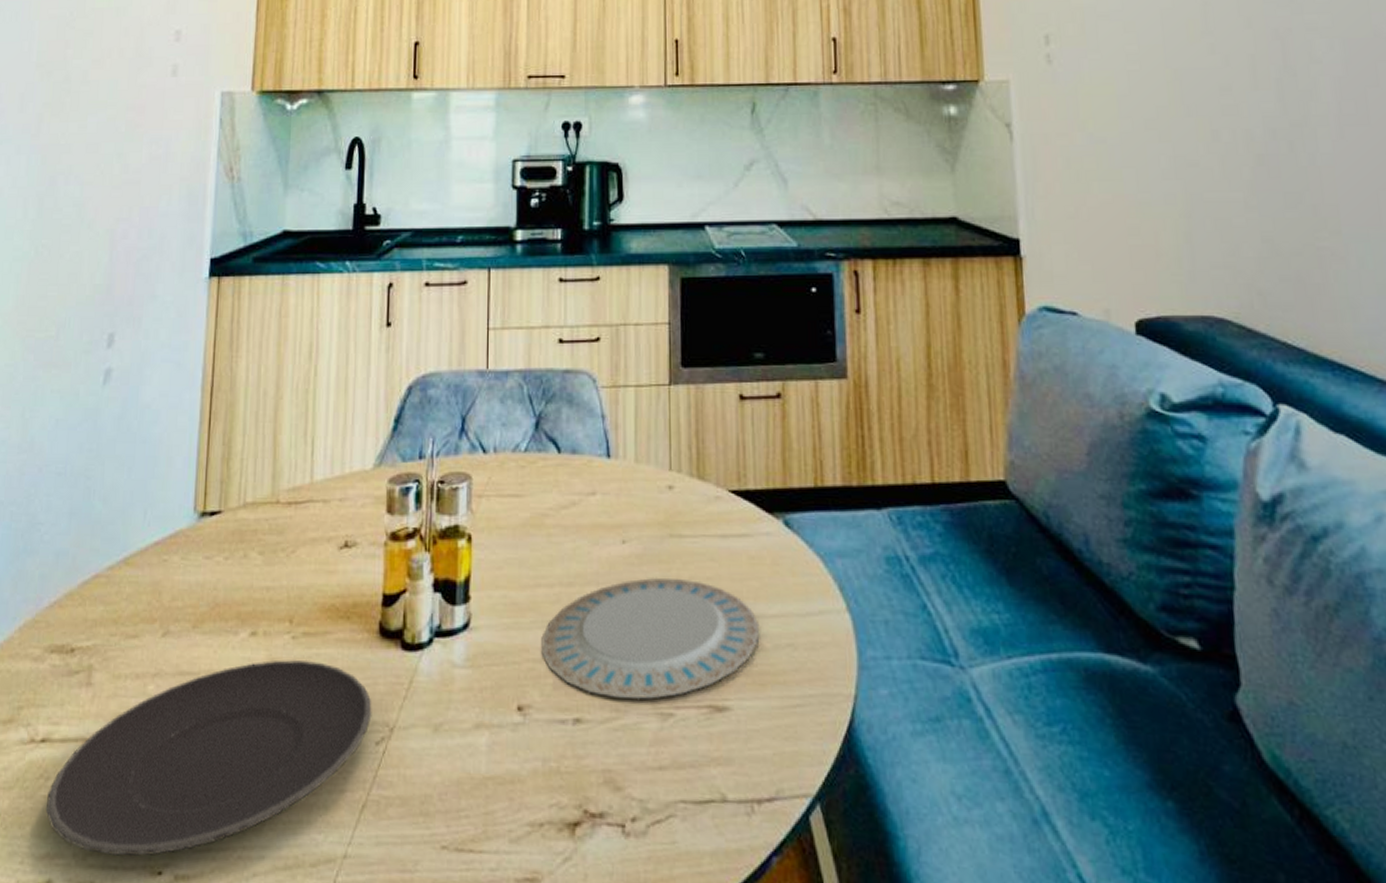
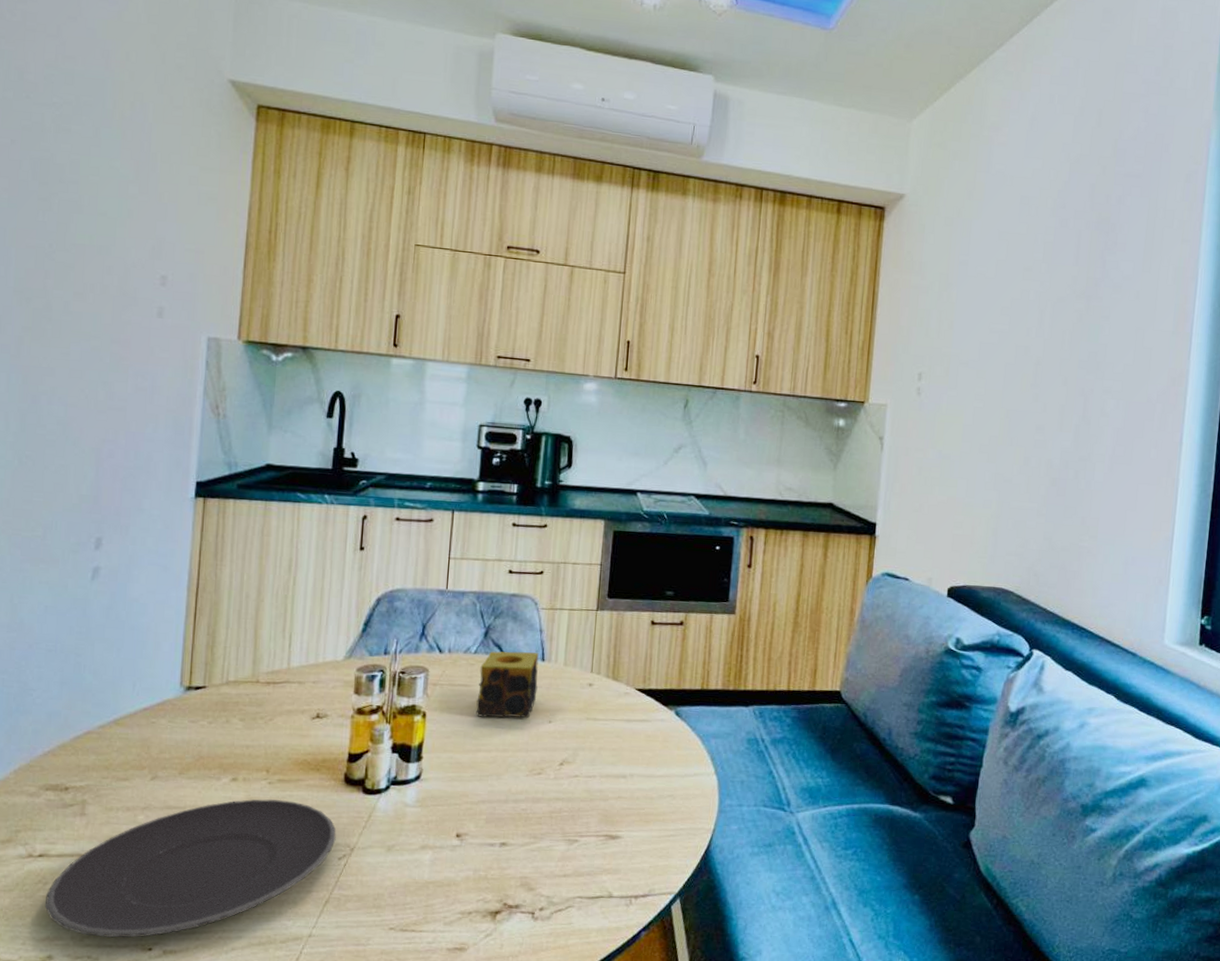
candle: none [531,446,605,539] -> present [476,651,539,718]
plate: present [541,577,760,700] -> none [478,747,649,831]

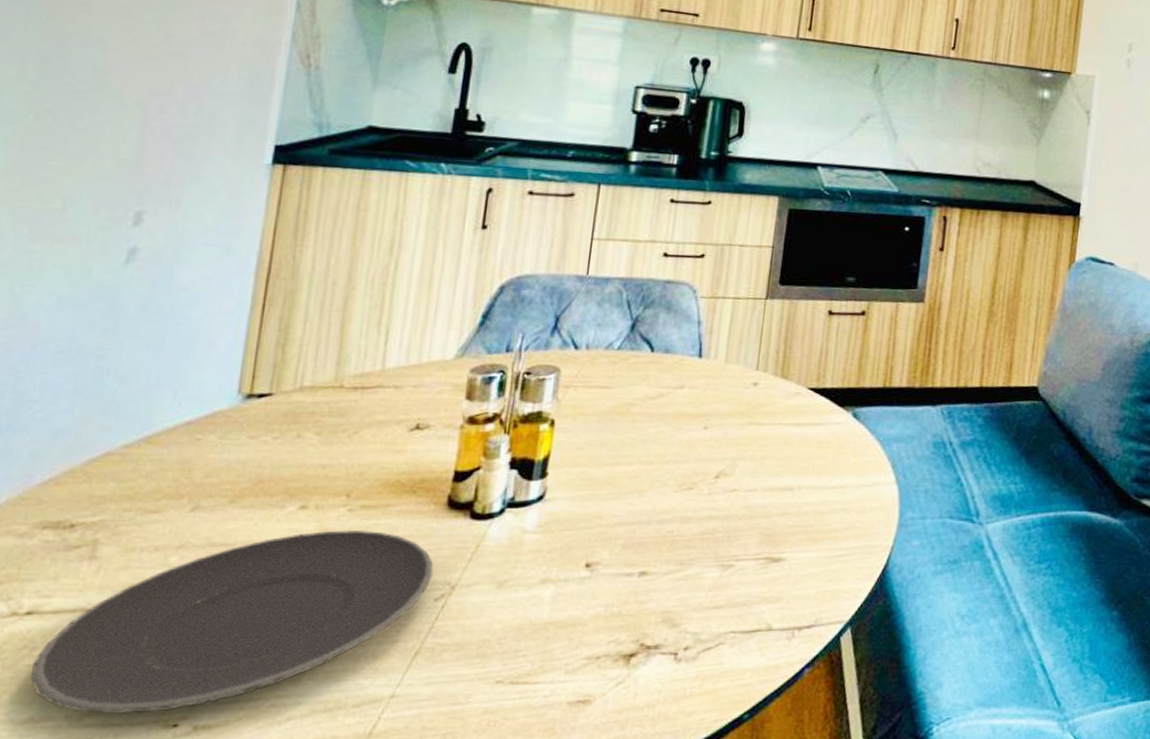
candle: present [476,651,539,718] -> none [616,346,696,425]

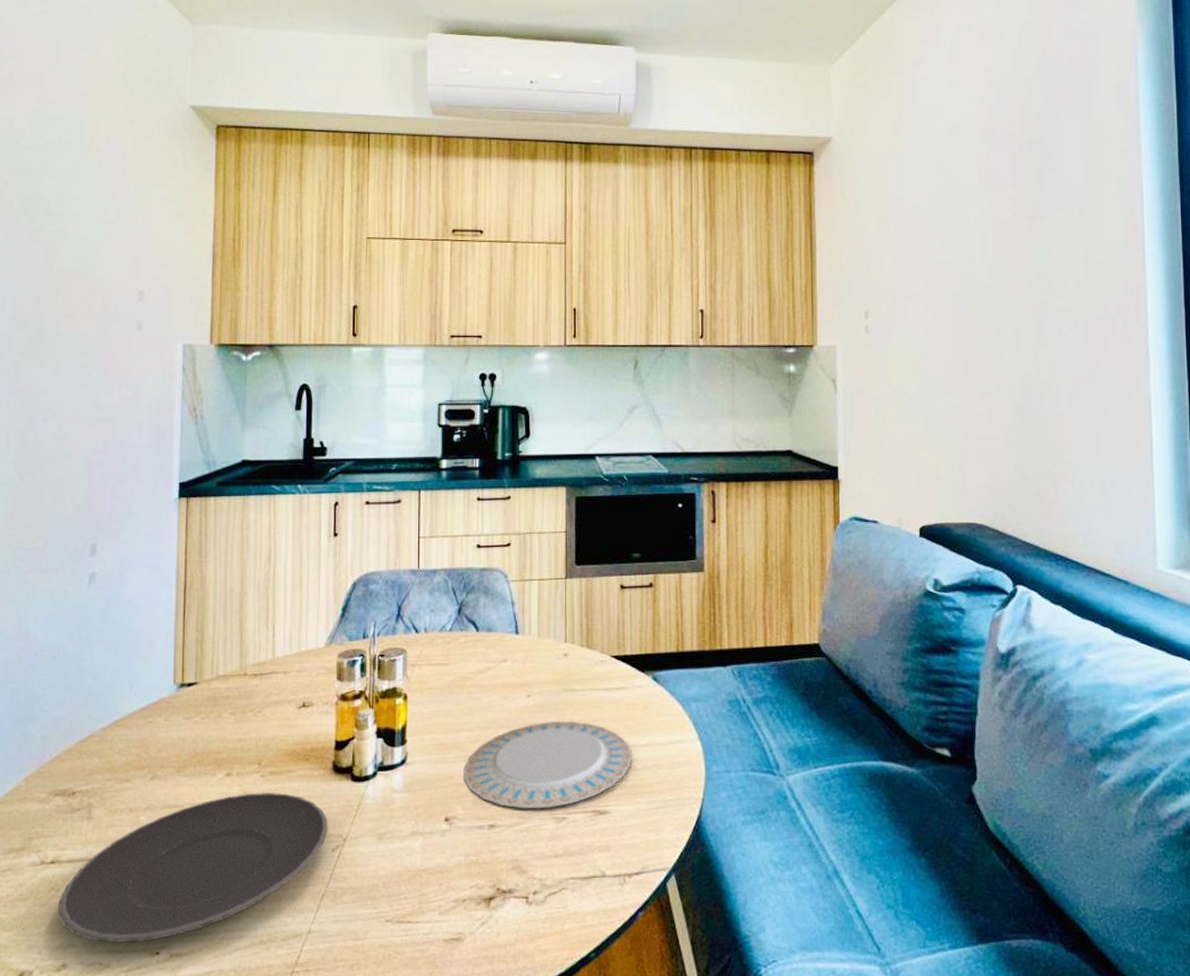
plate: none [614,457,820,555] -> present [463,720,633,809]

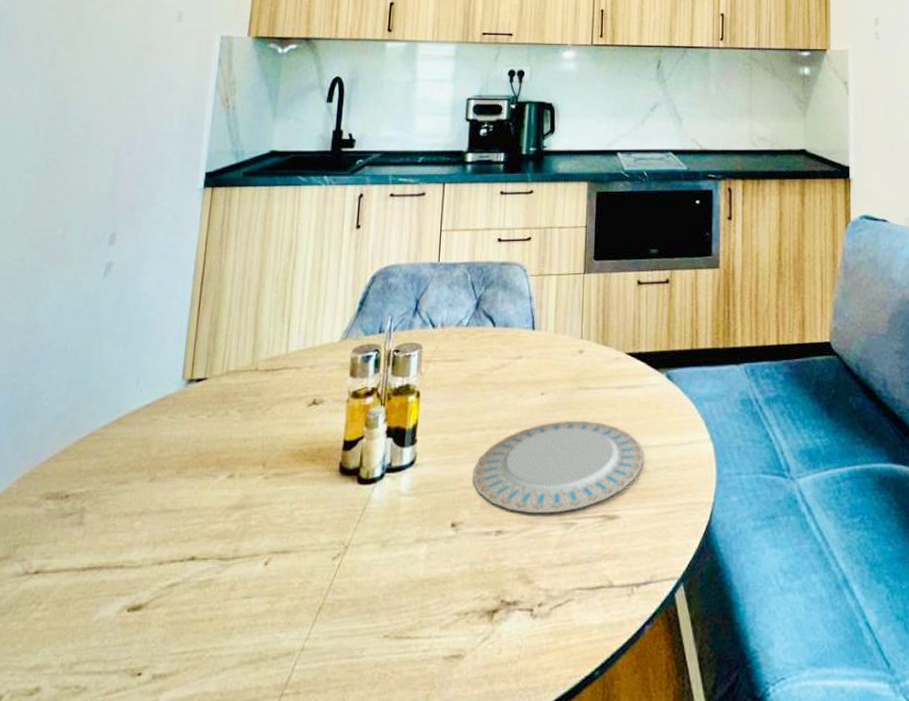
plate: present [59,792,328,943] -> none [37,495,331,663]

